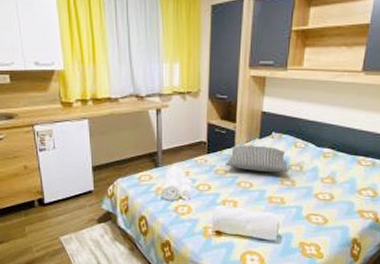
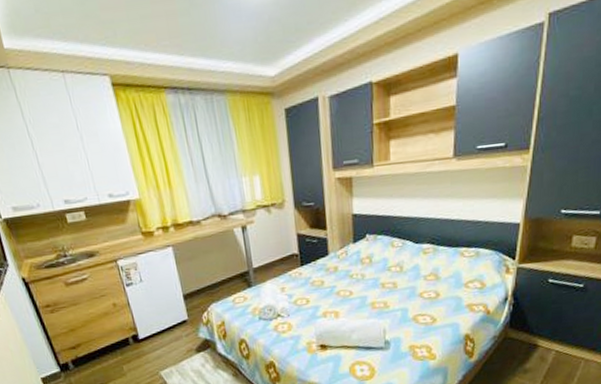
pillow: present [226,145,289,173] -> none [321,249,389,278]

